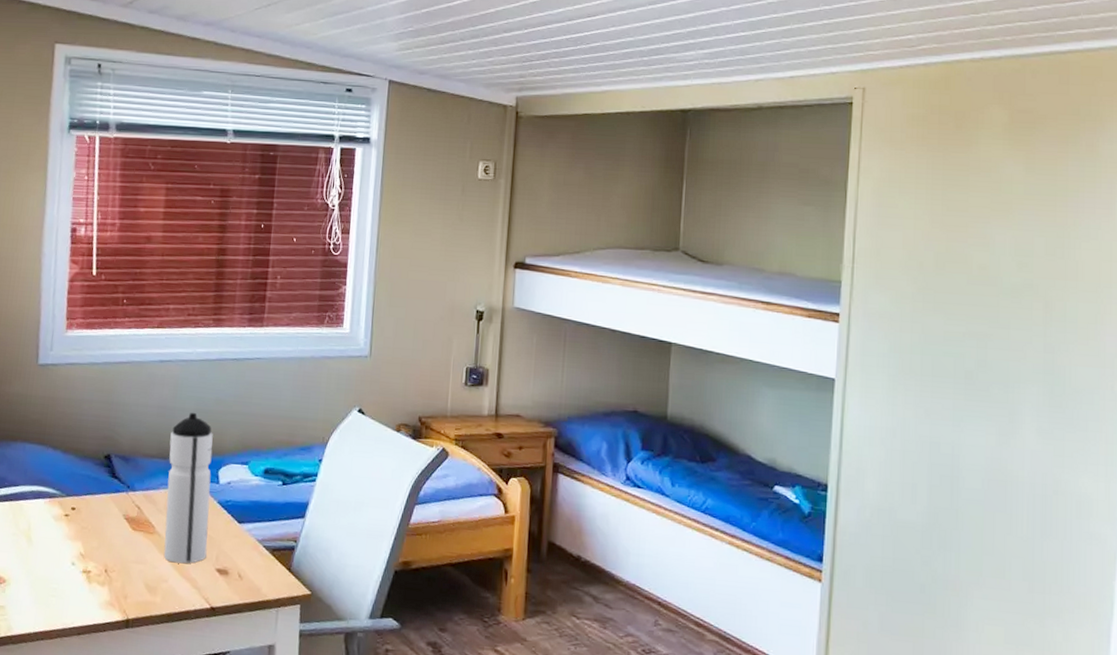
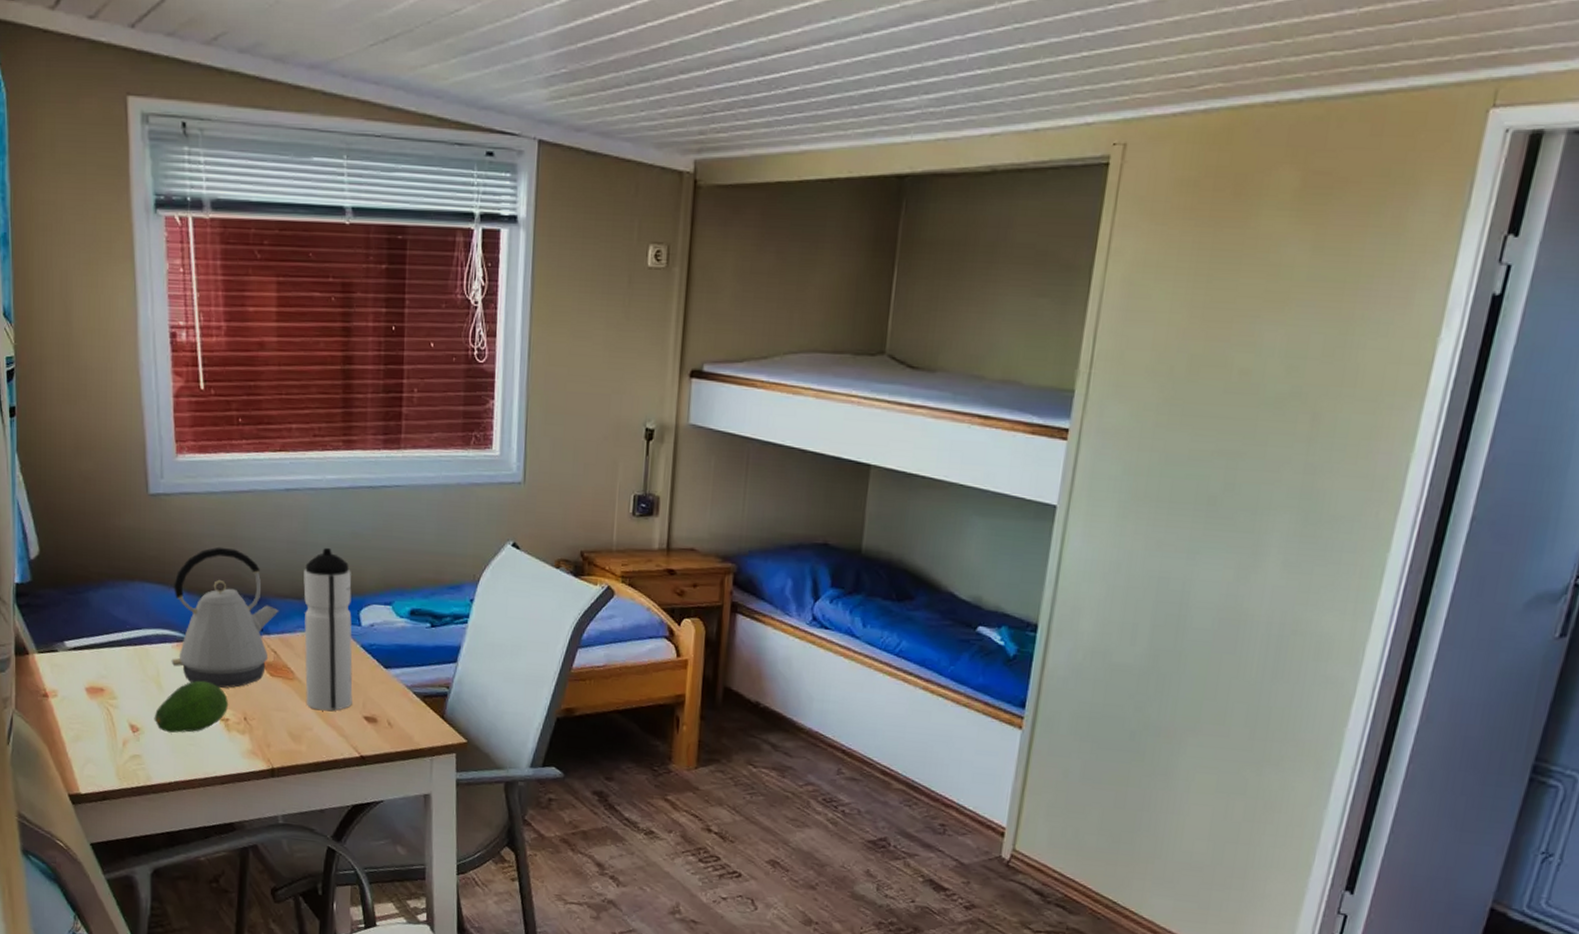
fruit: none [20,534,92,585] -> present [154,680,229,734]
kettle: none [42,411,146,542] -> present [171,546,279,688]

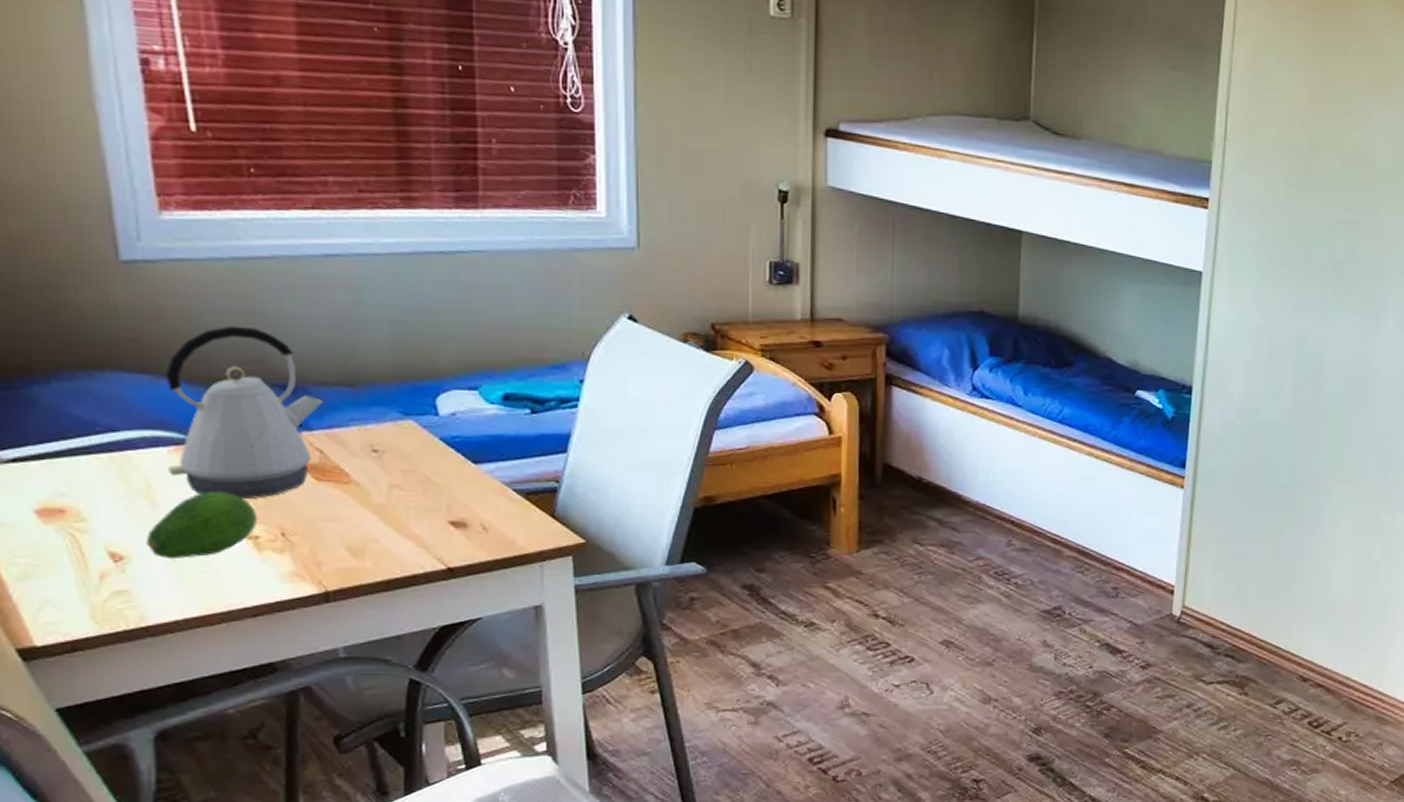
water bottle: present [303,547,353,711] -> none [356,324,432,518]

